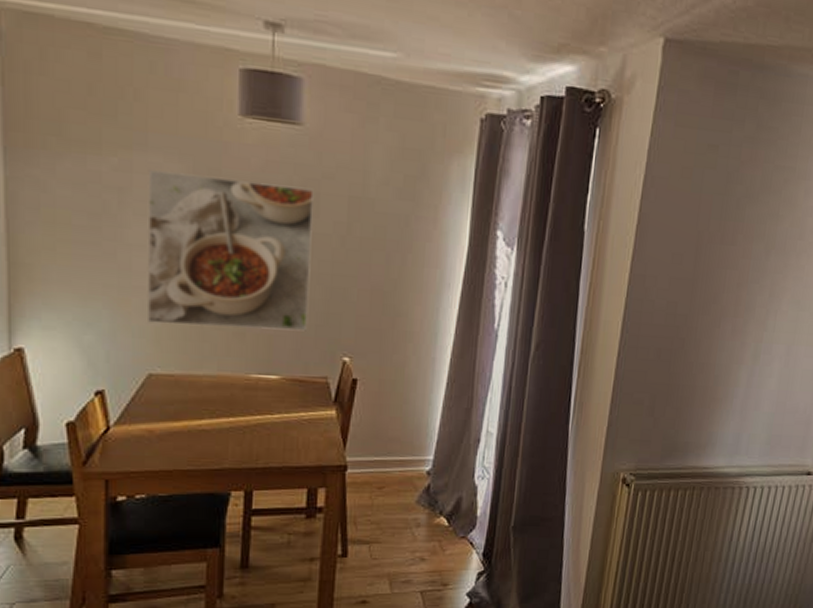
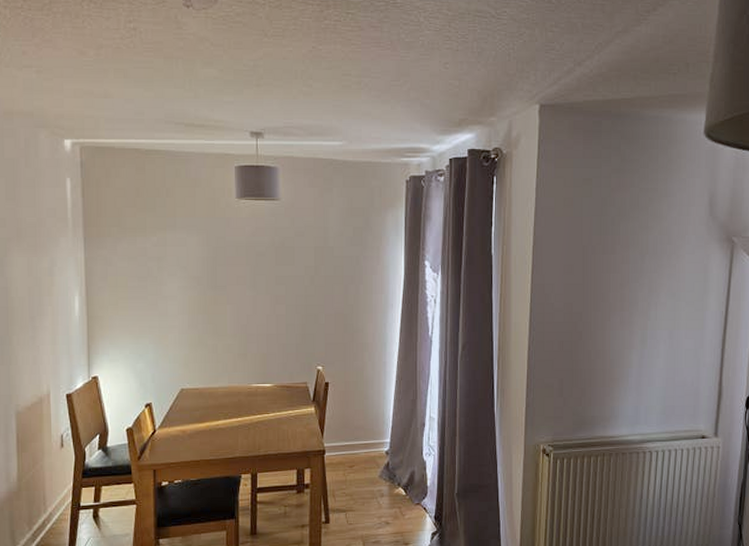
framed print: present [147,170,314,332] -> none [177,242,291,351]

